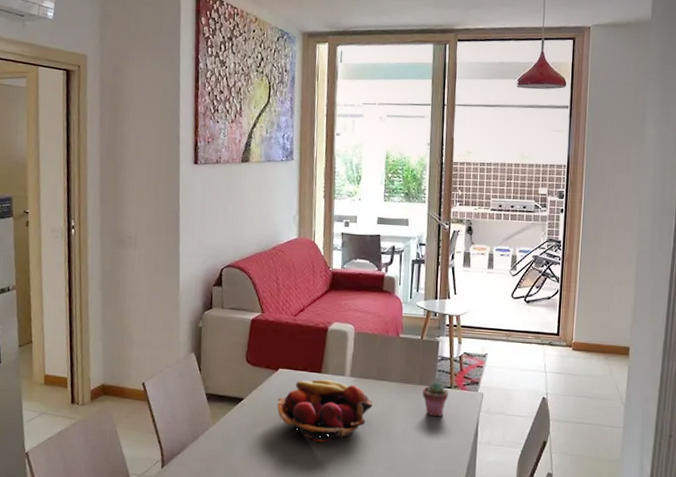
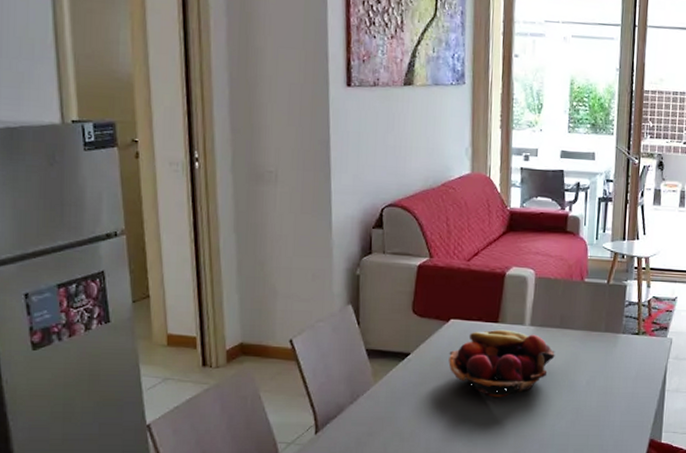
potted succulent: present [422,381,448,417] -> none [608,327,636,365]

